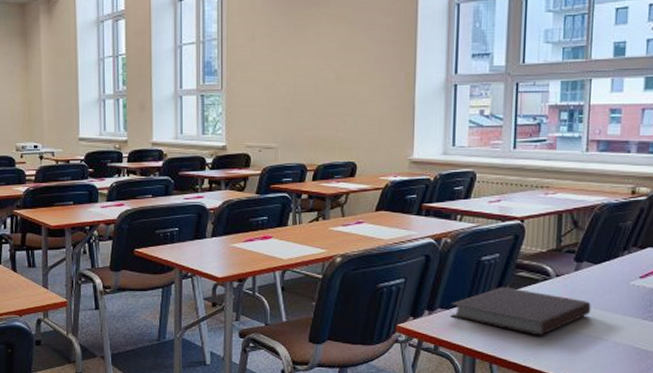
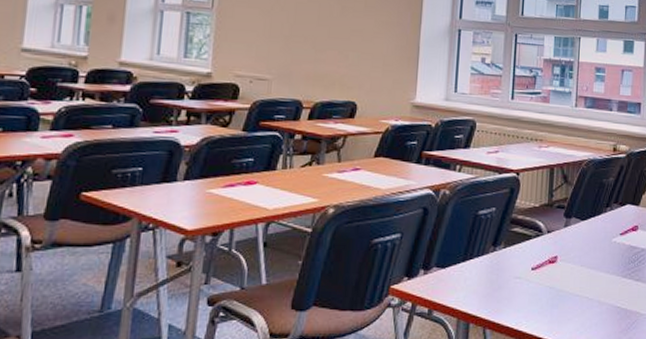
notebook: present [449,286,591,336] -> none [445,243,578,297]

